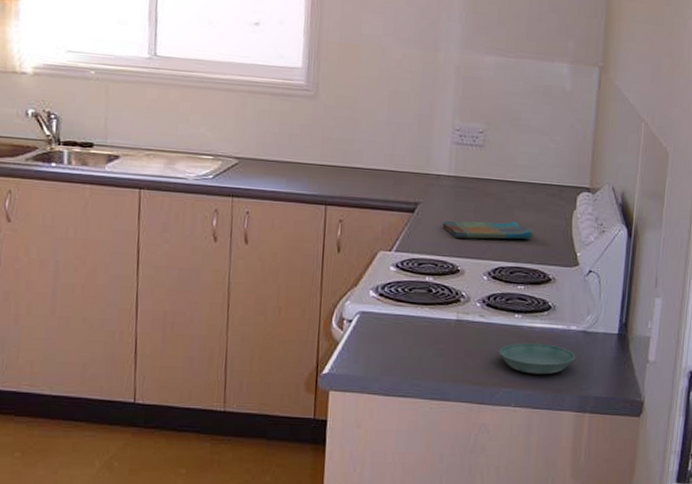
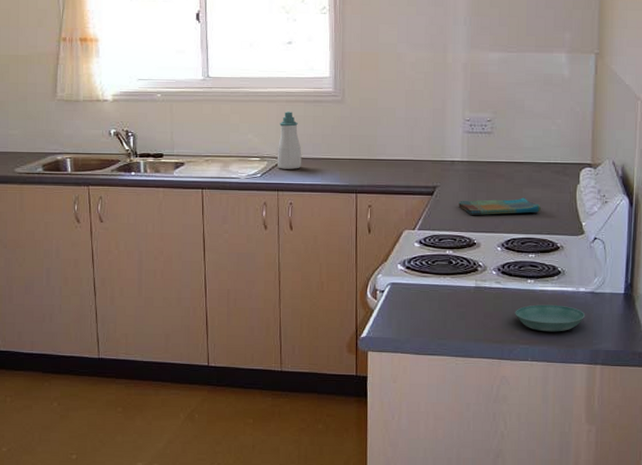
soap bottle: none [233,104,264,173] -> present [277,112,302,169]

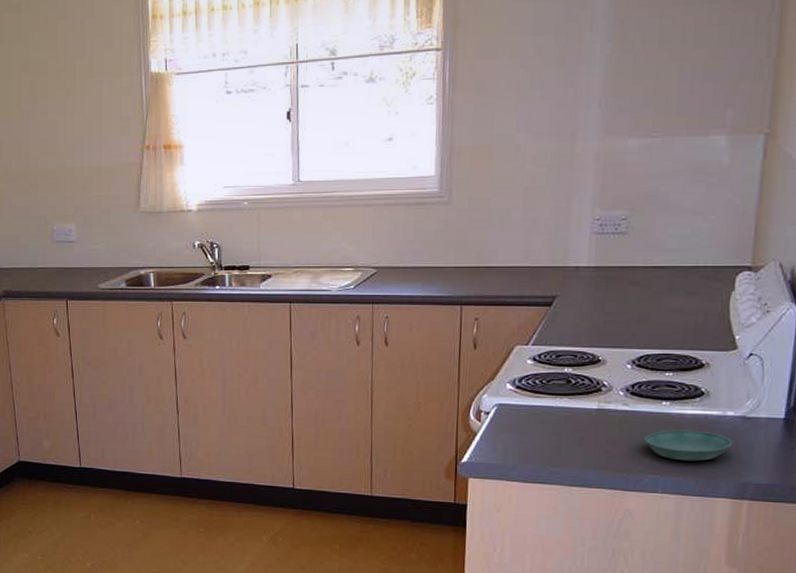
soap bottle: present [277,112,302,169] -> none [372,216,401,280]
dish towel: present [458,197,541,215] -> none [581,307,684,328]

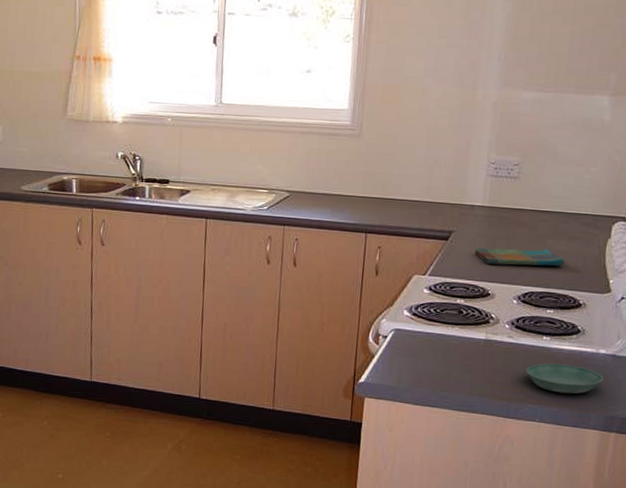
dish towel: none [581,307,684,328] -> present [474,248,565,267]

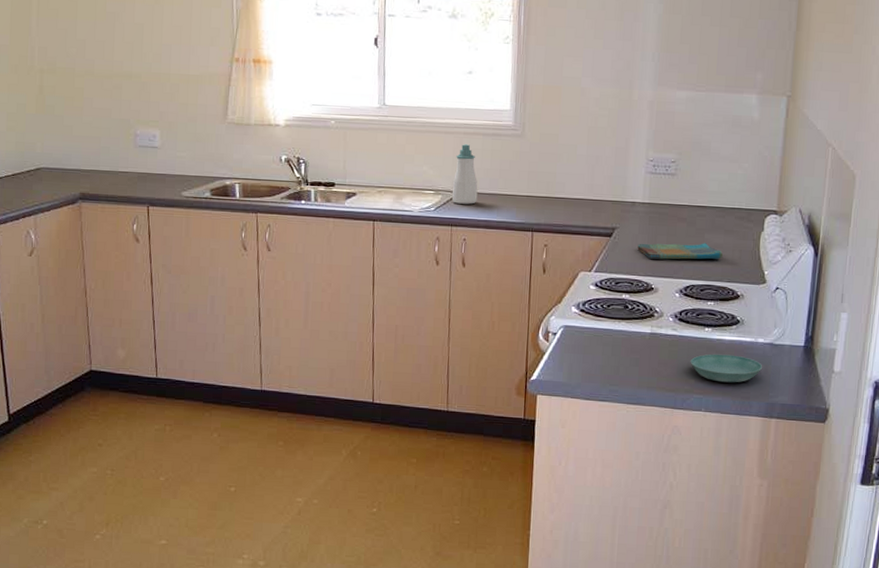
soap bottle: none [285,143,312,204] -> present [452,144,478,204]

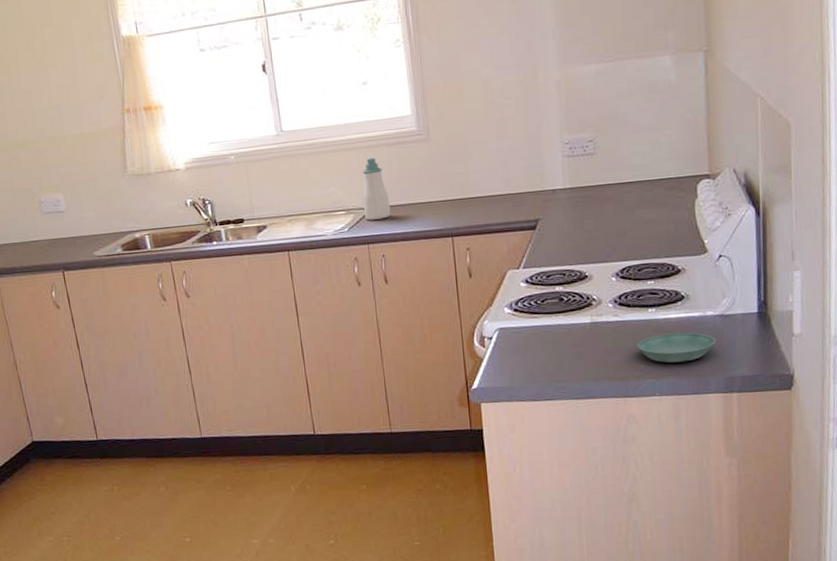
dish towel: present [637,243,723,260] -> none [564,220,657,246]

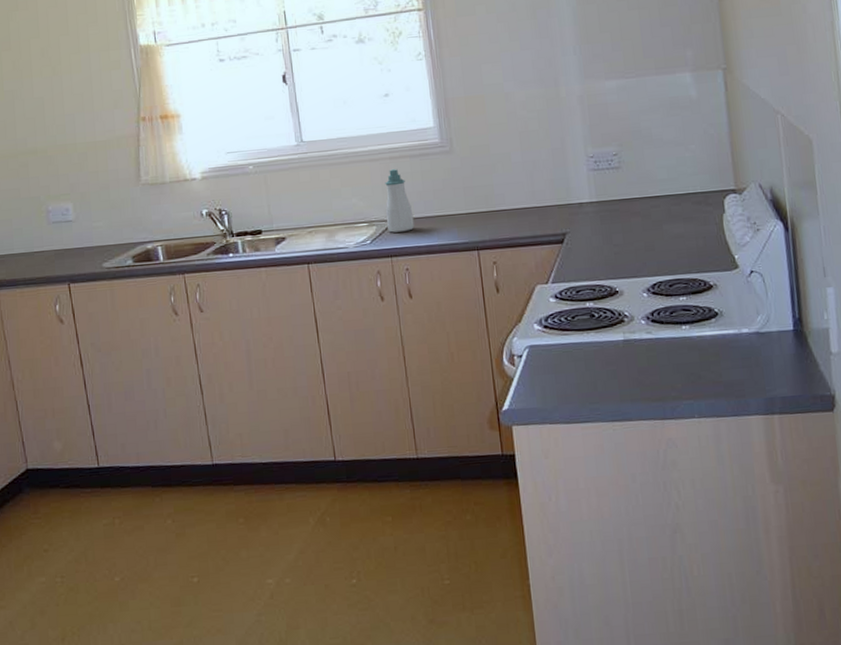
saucer: present [637,332,716,363] -> none [672,350,753,383]

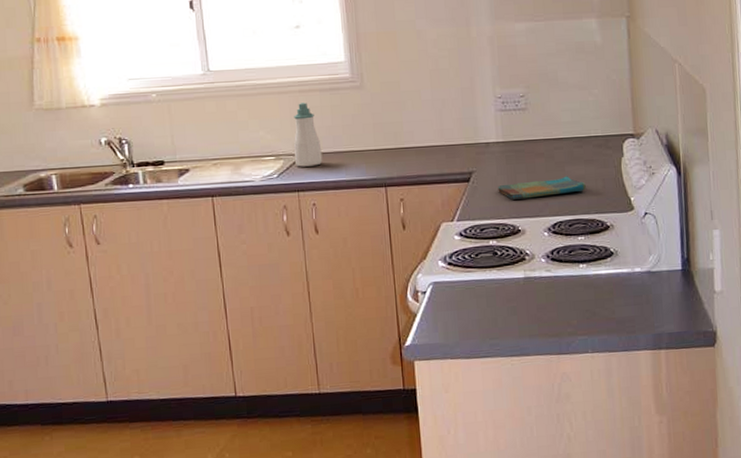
dish towel: none [593,235,686,261] -> present [498,176,586,200]

